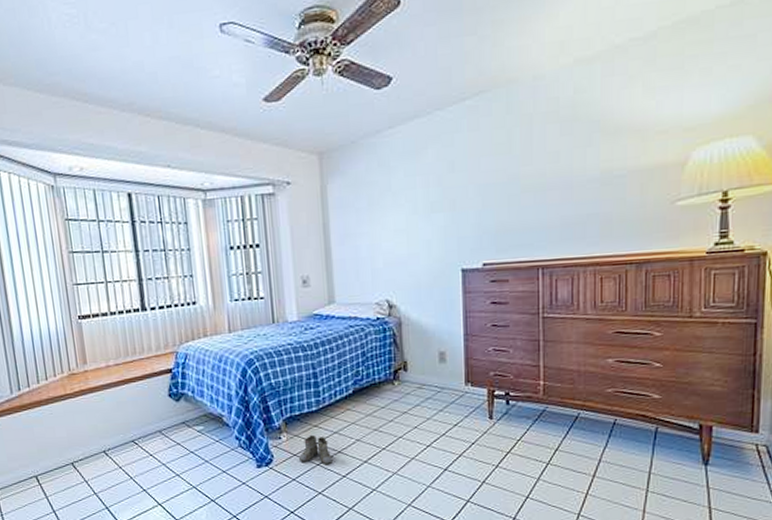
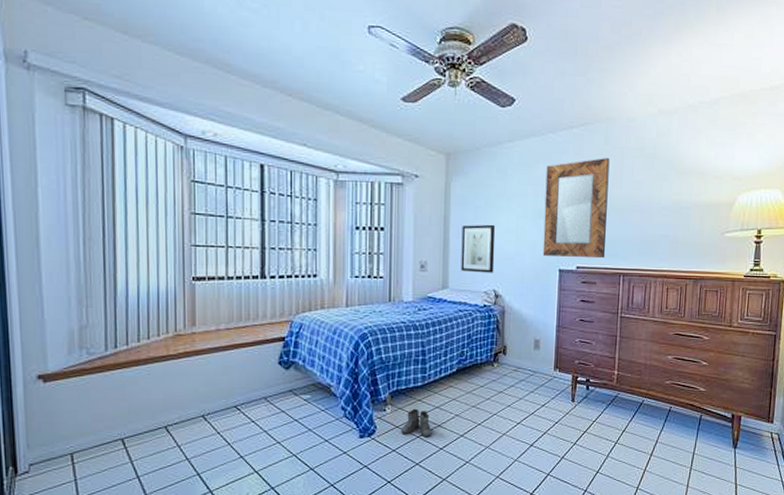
wall art: none [344,226,385,283] -> present [461,224,496,273]
home mirror: none [436,129,518,255] -> present [542,158,610,258]

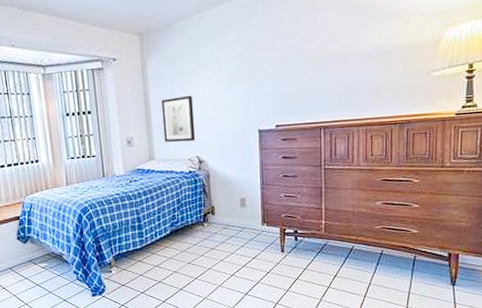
boots: present [401,408,432,438] -> none [127,268,154,293]
home mirror: present [542,158,610,258] -> none [237,13,304,119]

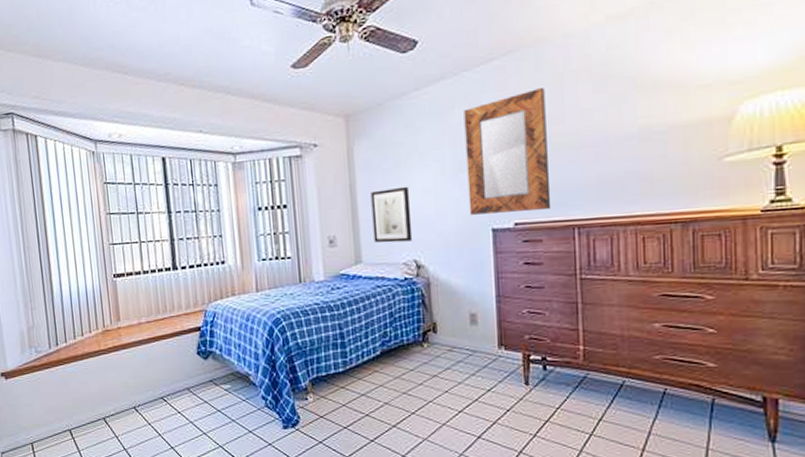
home mirror: none [237,13,304,119] -> present [463,88,552,215]

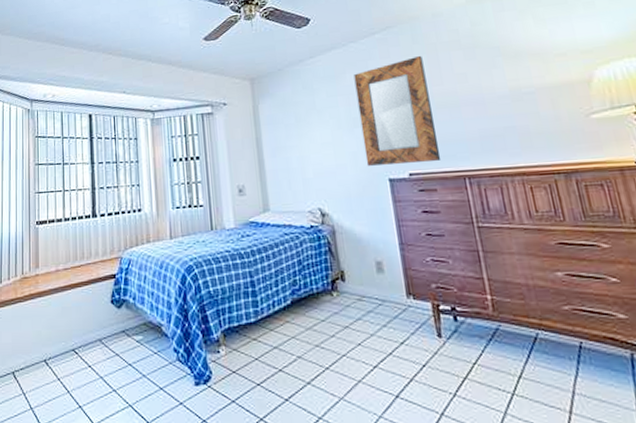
wall art: present [371,186,413,243] -> none [275,140,316,192]

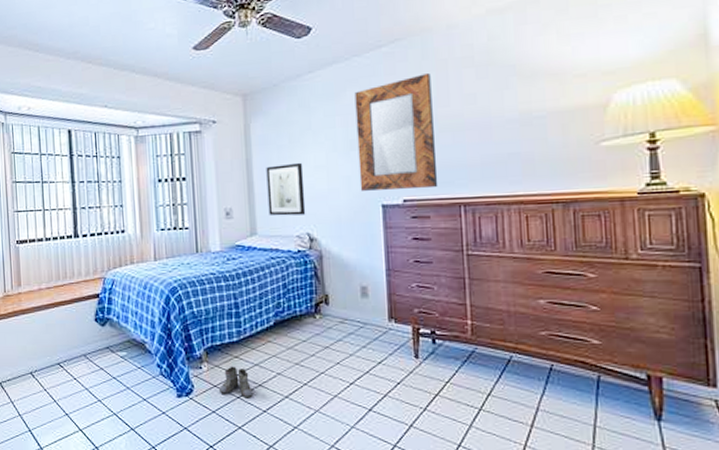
boots: none [238,349,274,386] -> present [219,366,253,398]
wall art: none [275,140,316,192] -> present [266,162,306,216]

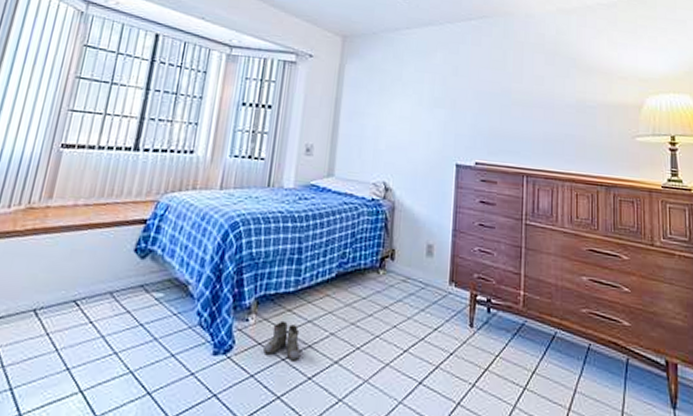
wall art: present [266,162,306,216] -> none [349,108,389,163]
home mirror: present [354,73,438,191] -> none [438,50,509,155]

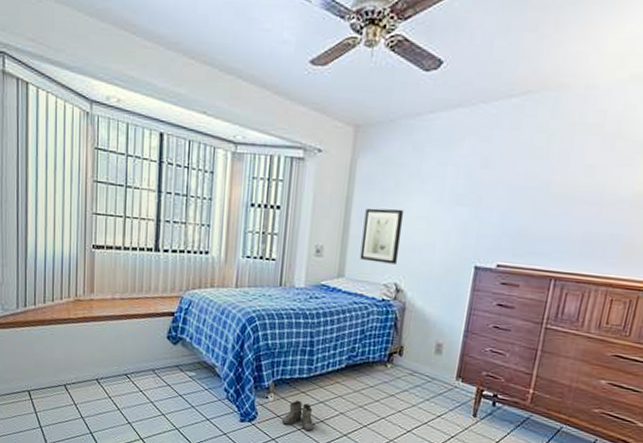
wall art: none [349,108,389,163] -> present [360,208,404,265]

